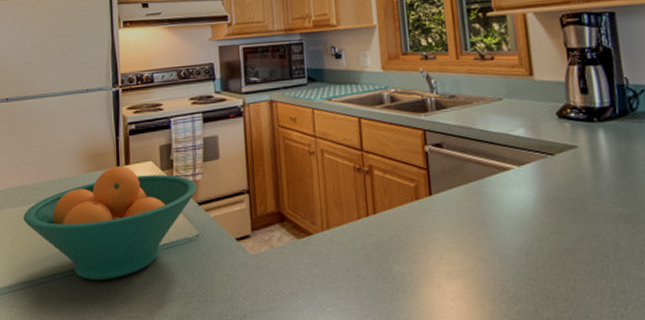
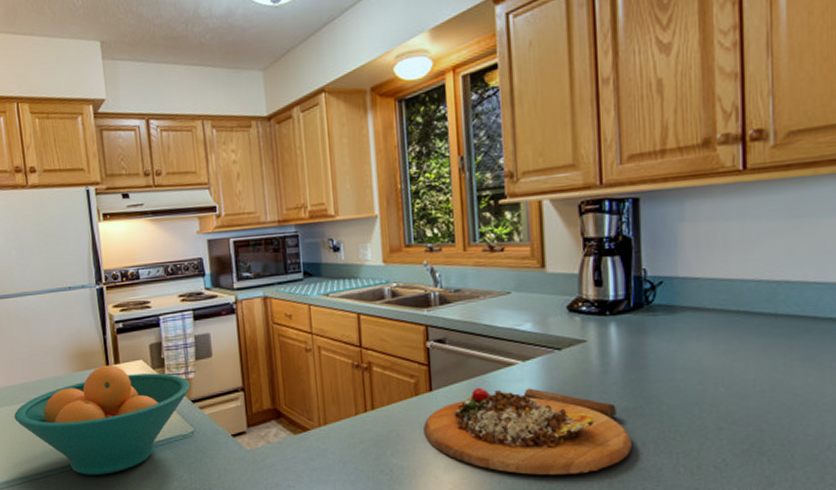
cutting board: none [424,192,631,284] -> present [423,387,632,475]

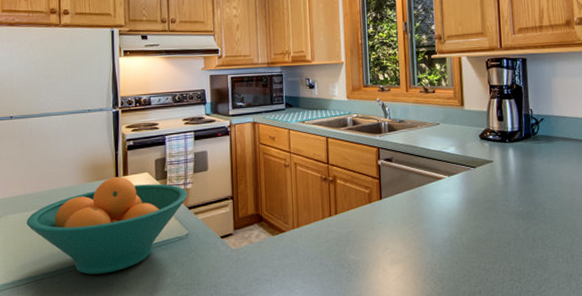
cutting board: present [423,387,632,475] -> none [375,196,526,266]

